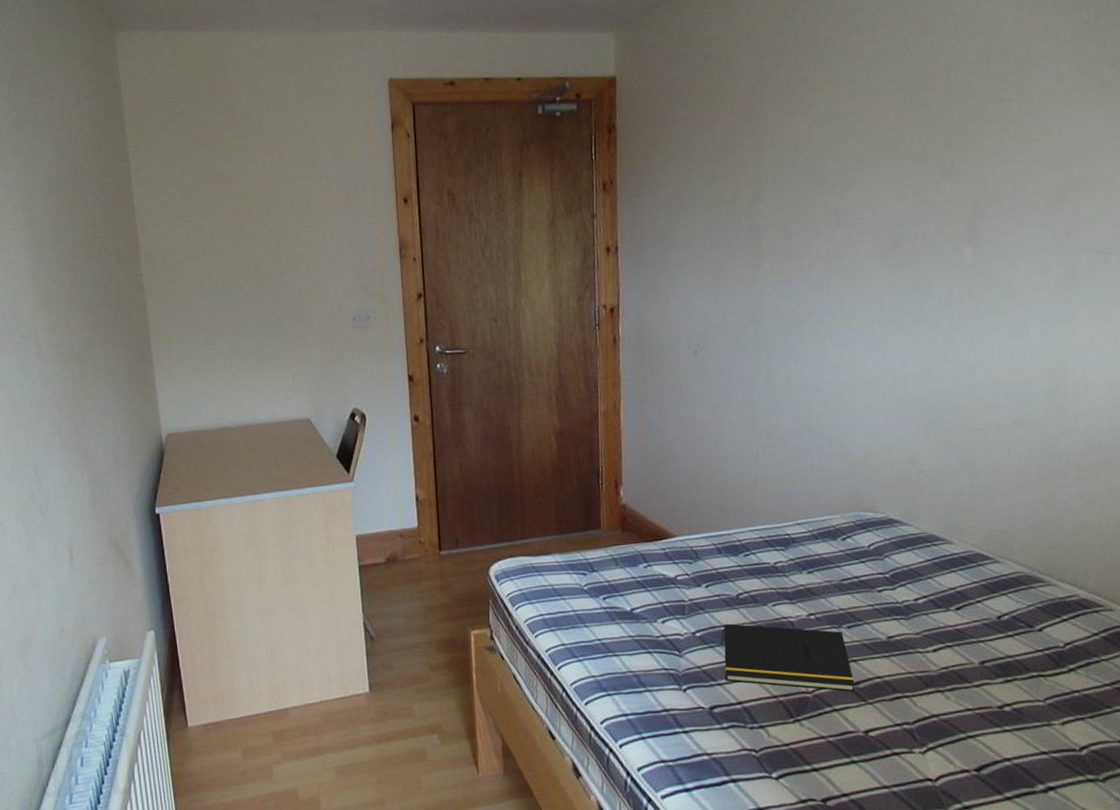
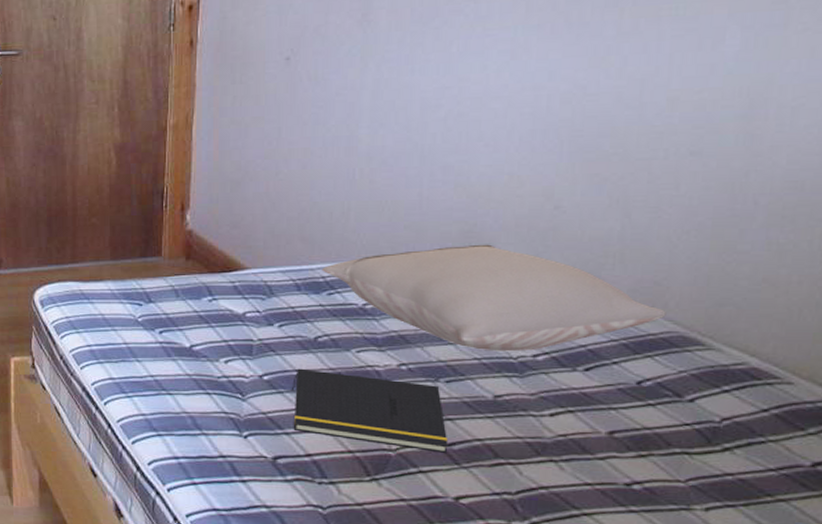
pillow: none [737,505,1013,598] -> present [321,244,666,352]

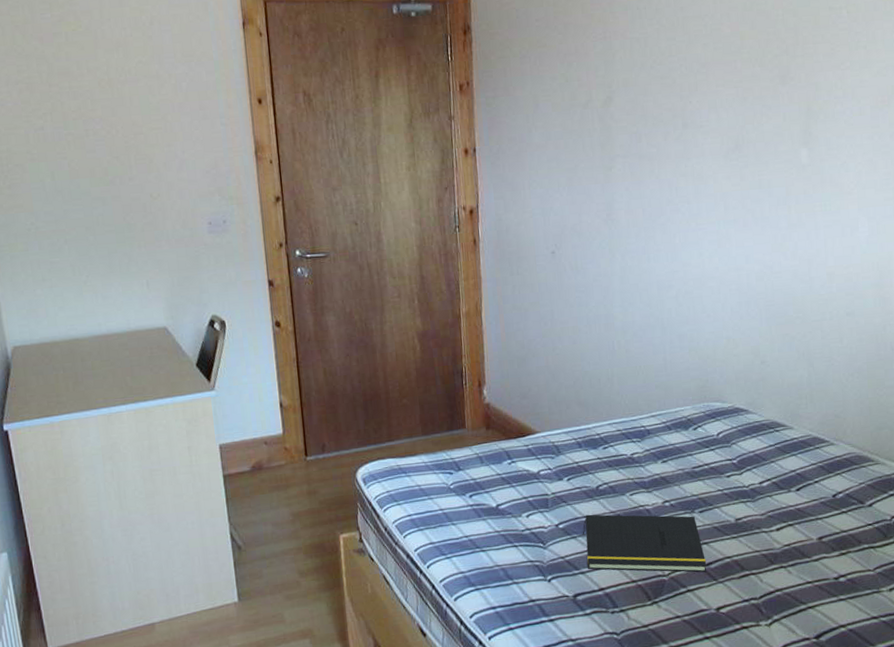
pillow: present [321,244,666,352] -> none [596,395,846,483]

